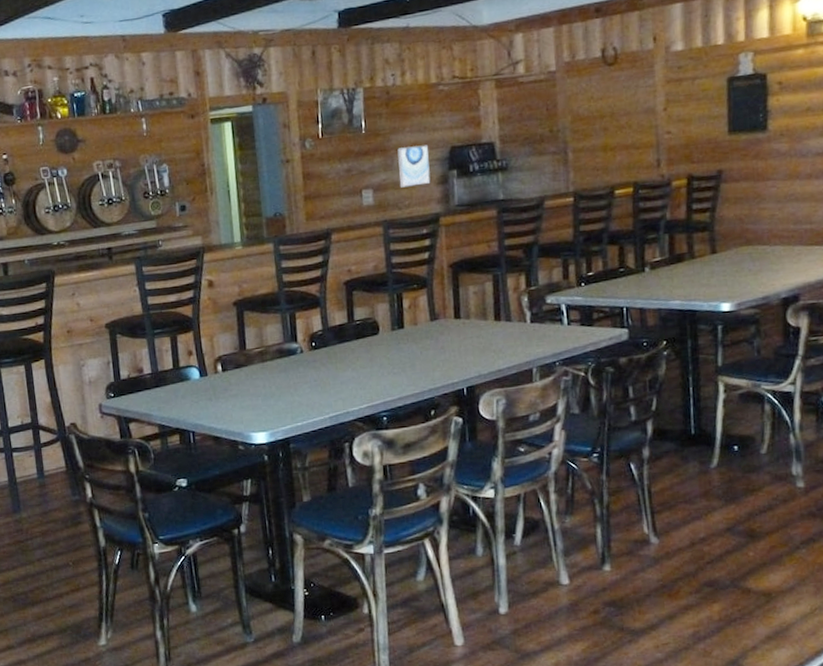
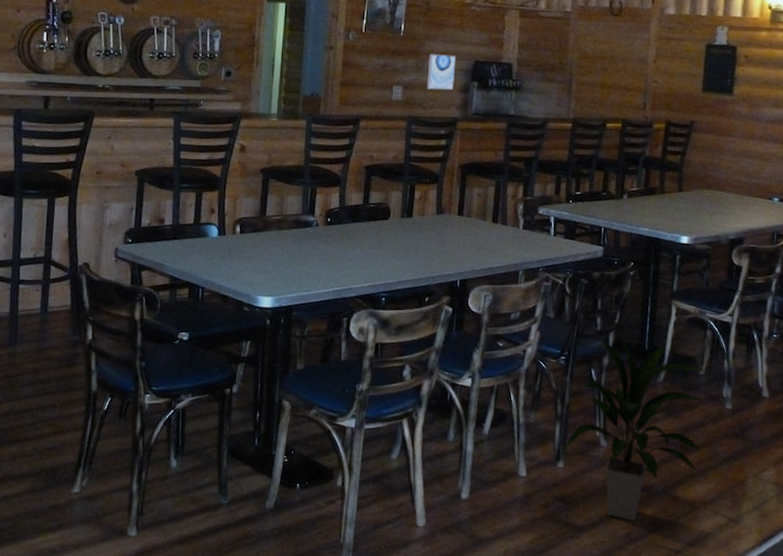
indoor plant: none [607,424,774,619] -> present [562,333,704,521]

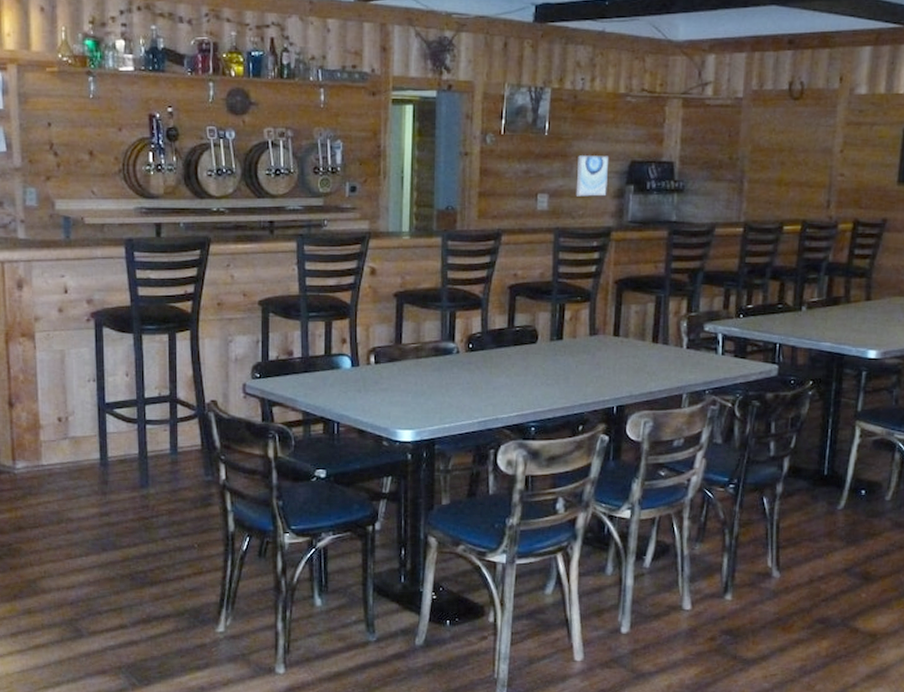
indoor plant: present [562,333,704,521] -> none [730,459,891,653]

